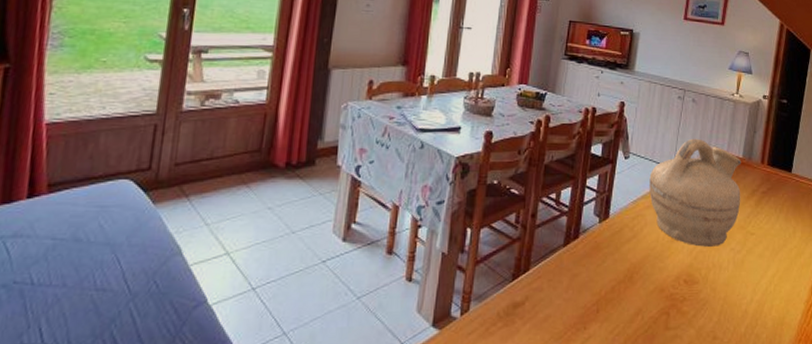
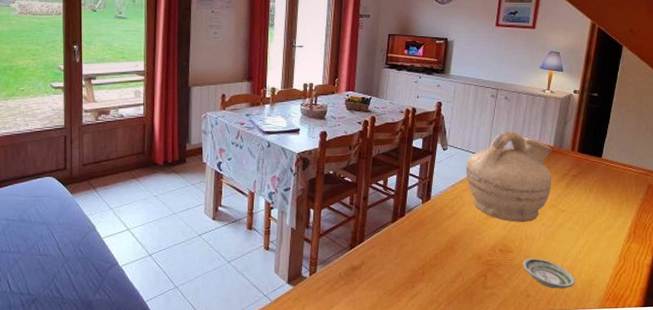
saucer: none [709,291,766,329] -> present [522,258,575,289]

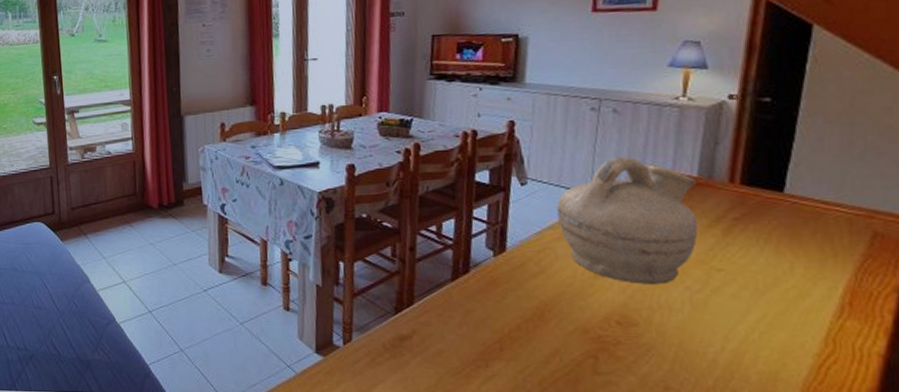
saucer: present [522,258,575,289] -> none [655,336,747,382]

